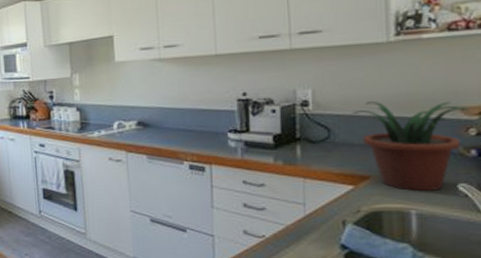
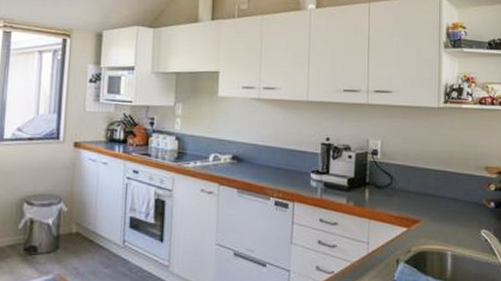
potted plant: present [351,101,469,191] -> none [409,156,491,235]

